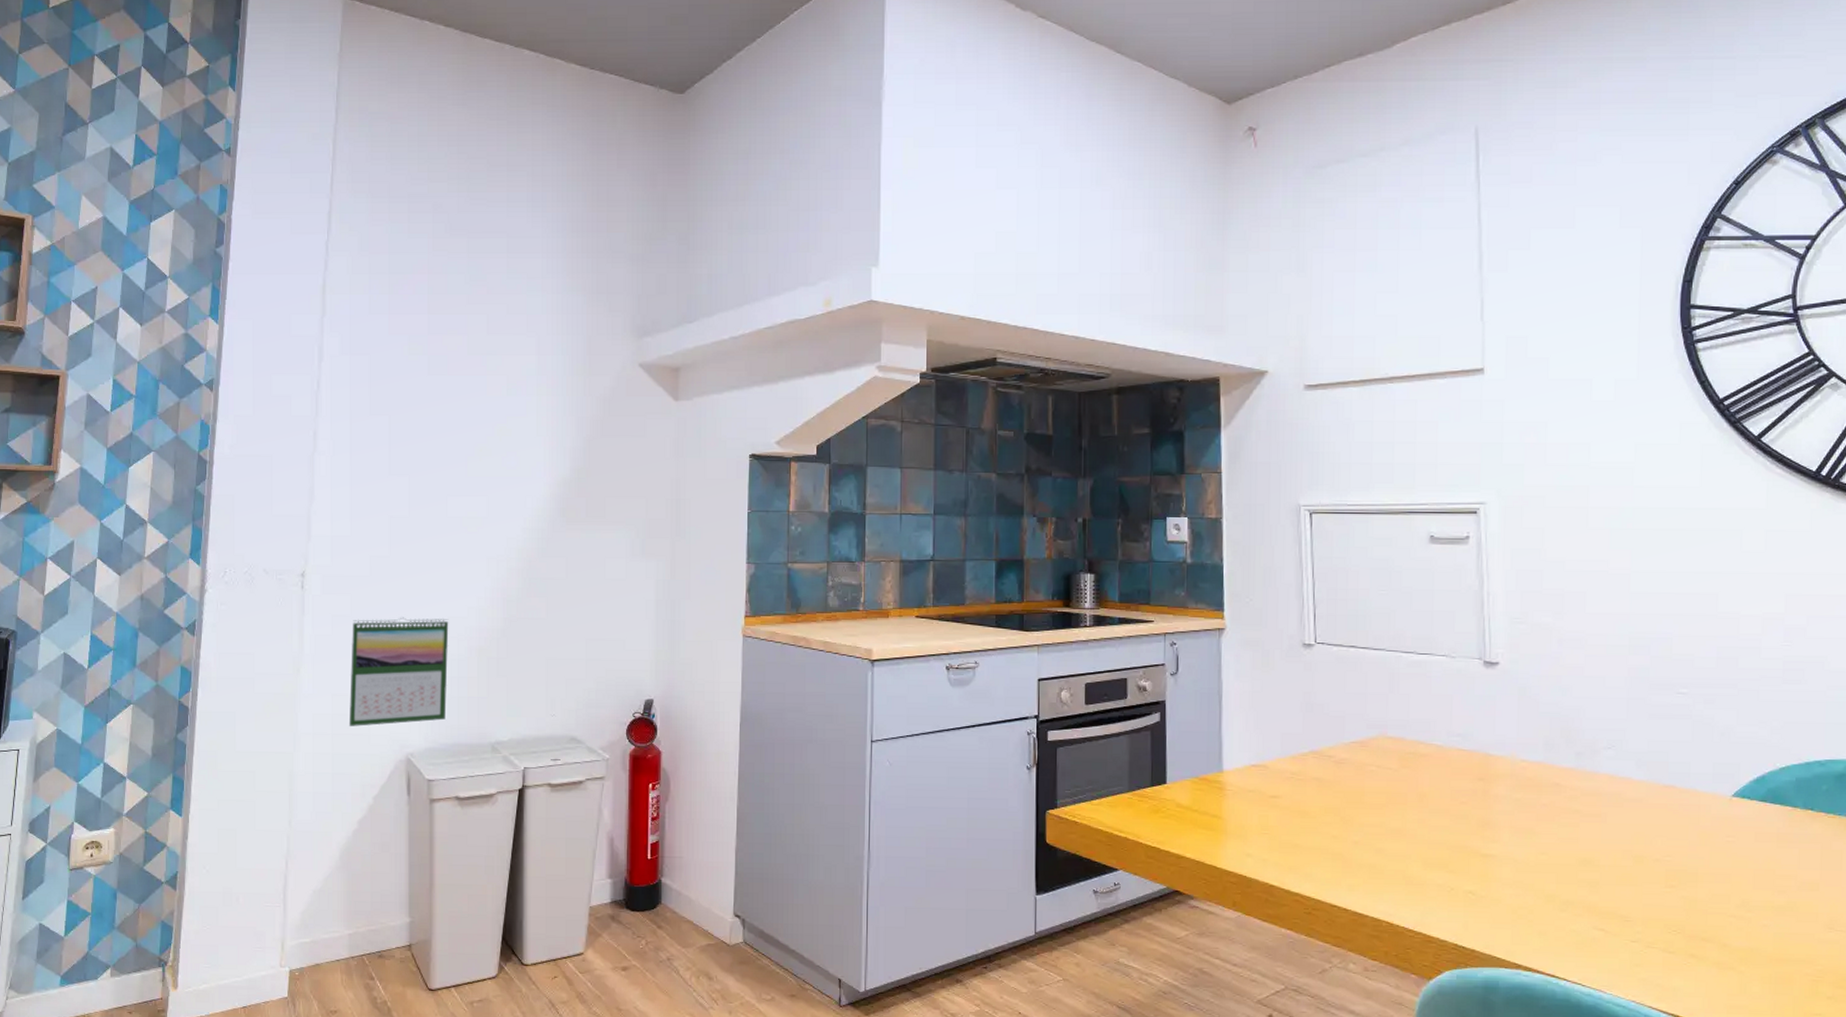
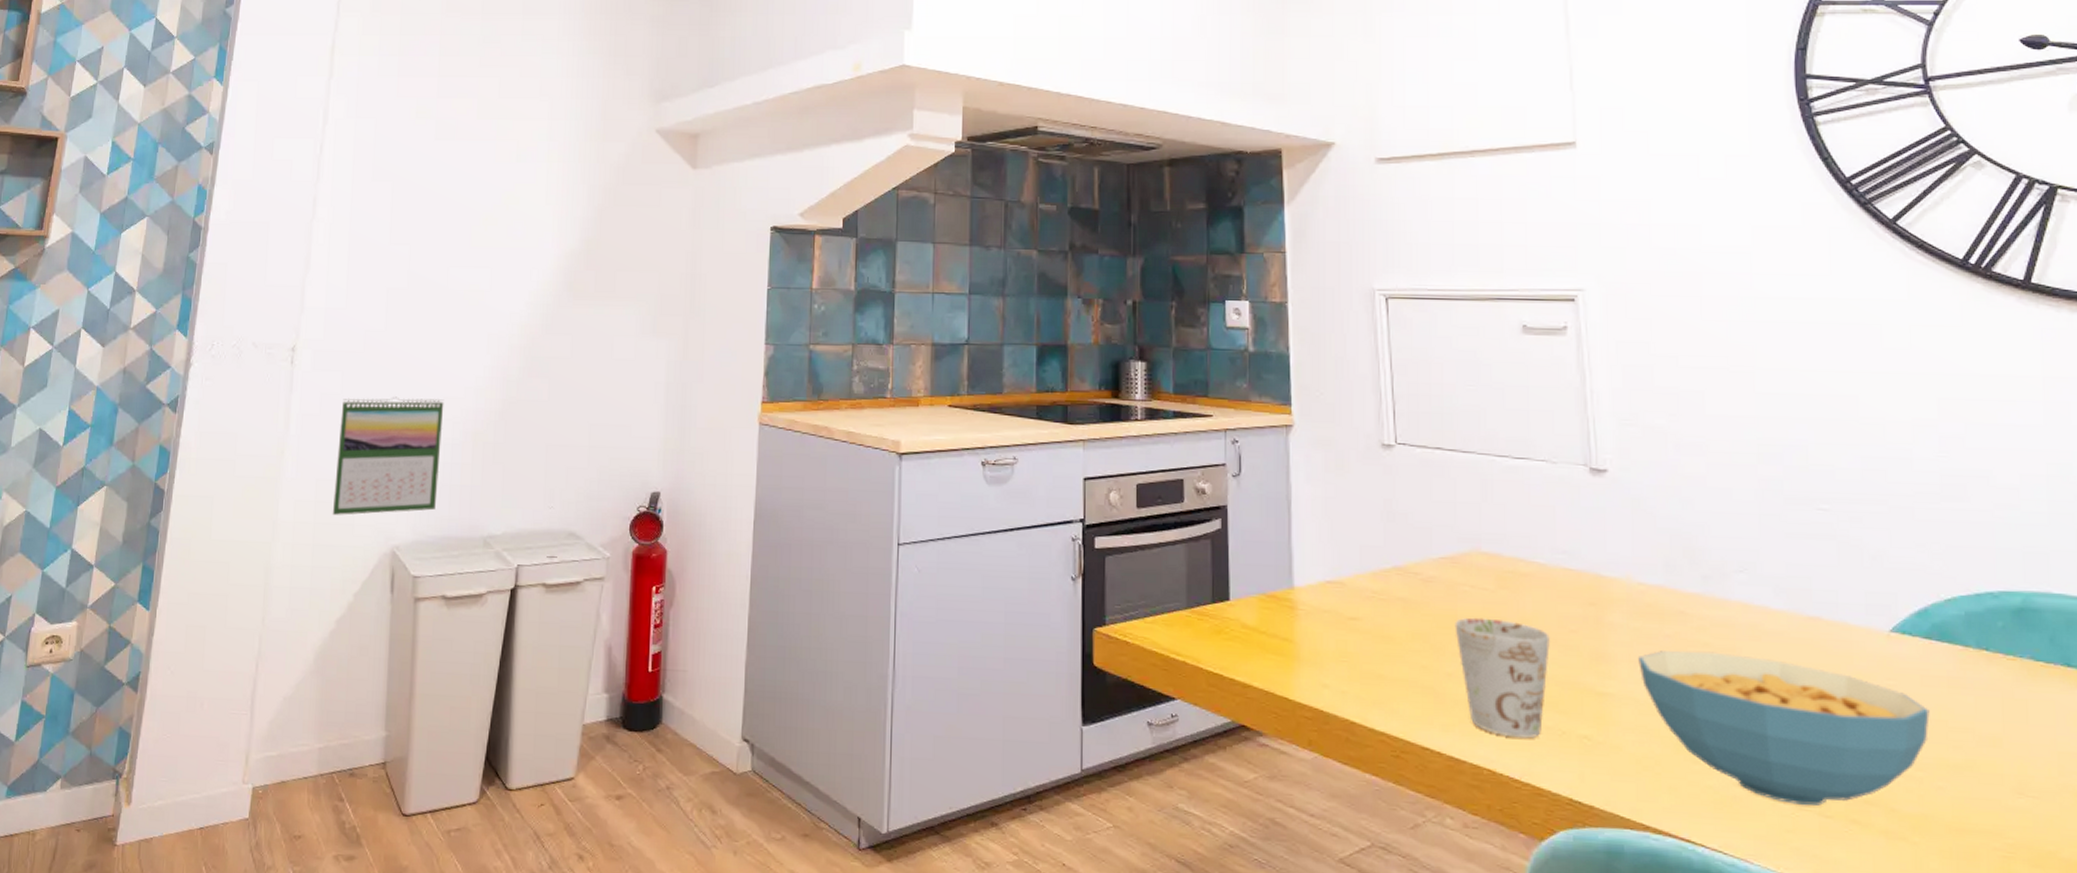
mug: none [1362,793,1443,895] -> present [1455,617,1550,739]
cereal bowl: none [1518,817,1761,943] -> present [1638,651,1930,806]

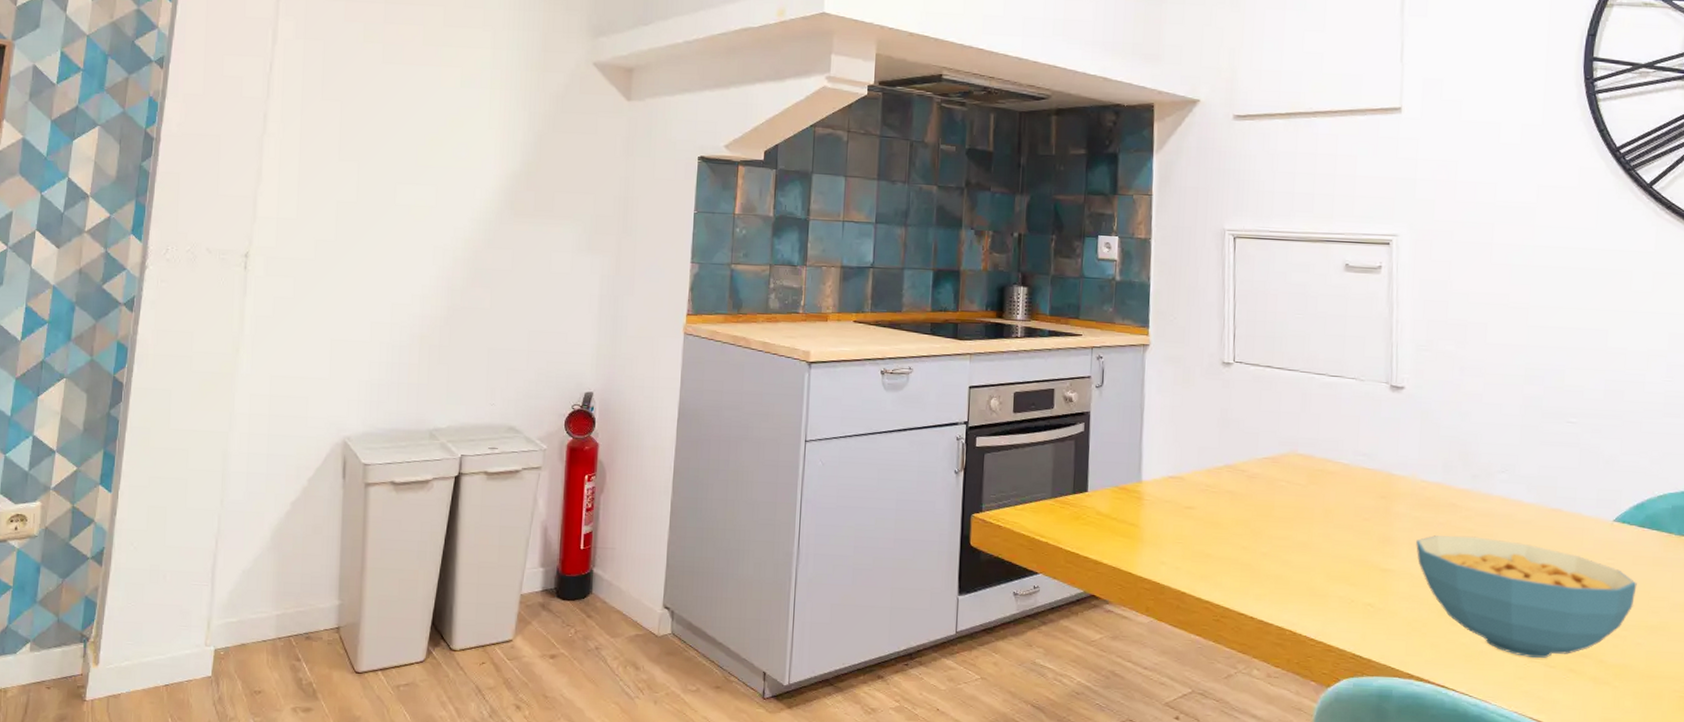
calendar: present [332,396,444,515] -> none [286,301,392,409]
mug: present [1455,617,1550,739] -> none [1271,507,1347,606]

